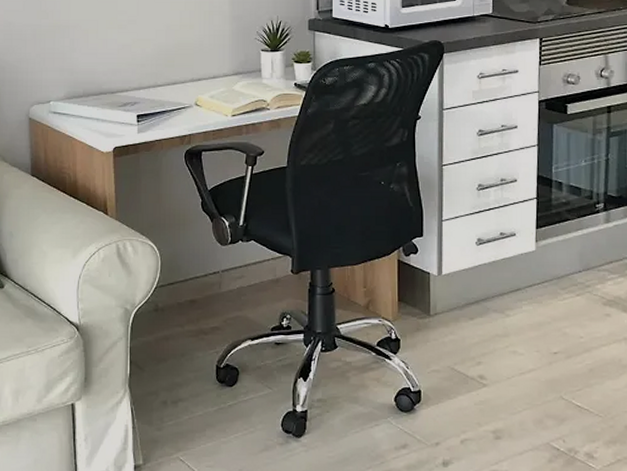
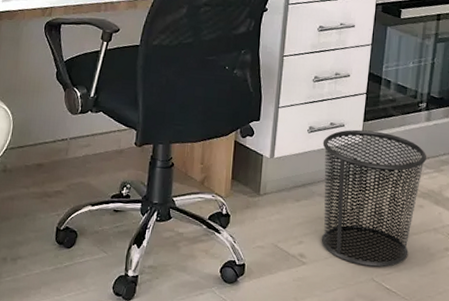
trash can: none [493,238,610,384] -> present [321,129,427,268]

